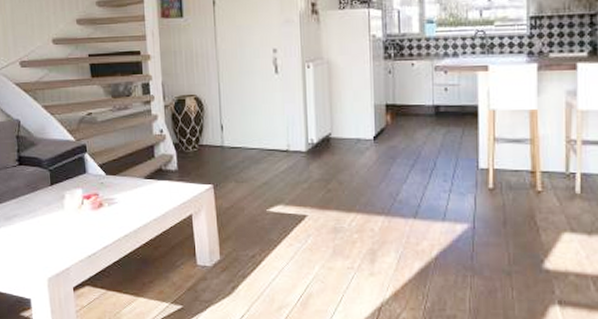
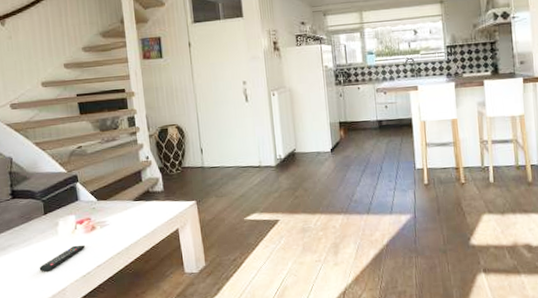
remote control: none [43,222,91,248] -> present [39,244,85,272]

